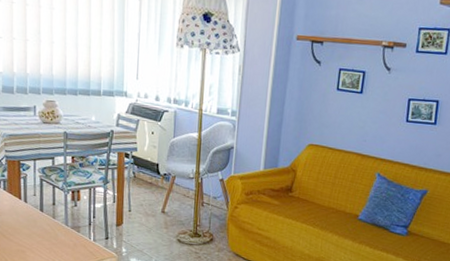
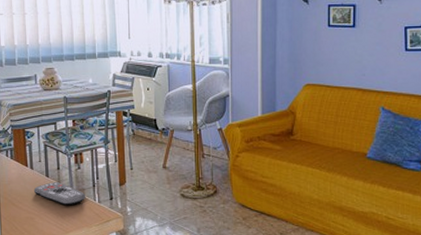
remote control: none [26,217,81,242] -> present [33,182,86,206]

